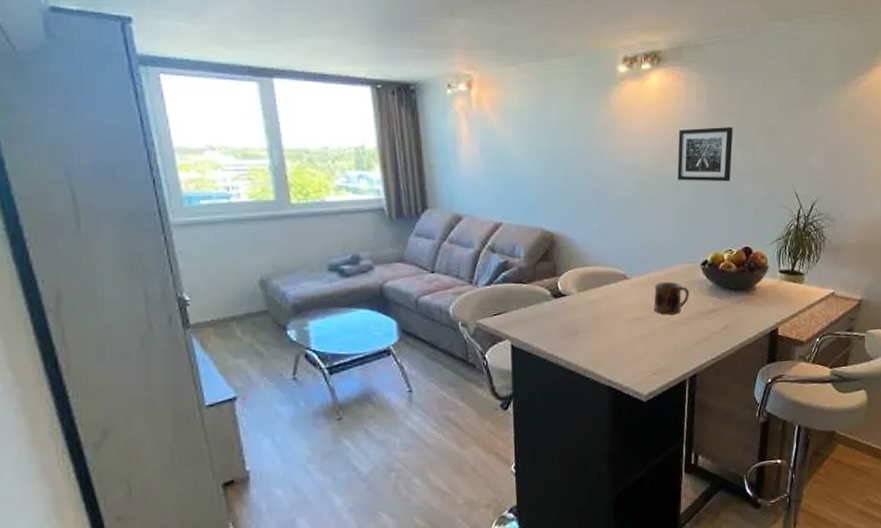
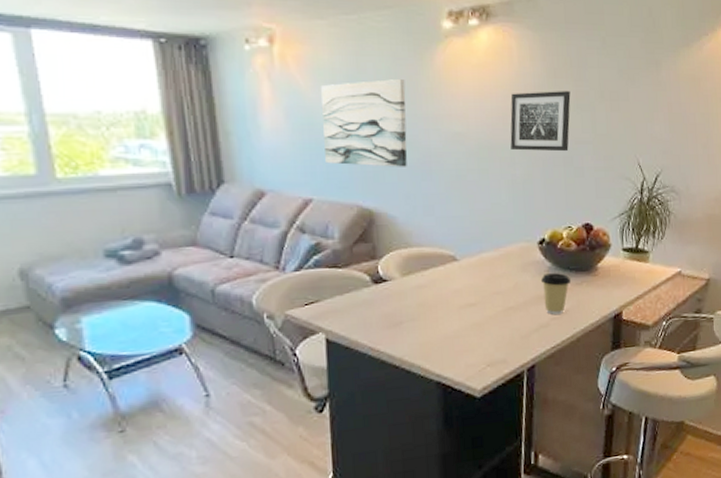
wall art: none [511,118,585,195] -> present [321,79,407,167]
mug: present [653,281,689,315] -> none [486,262,526,300]
coffee cup: none [703,291,730,330] -> present [540,272,571,315]

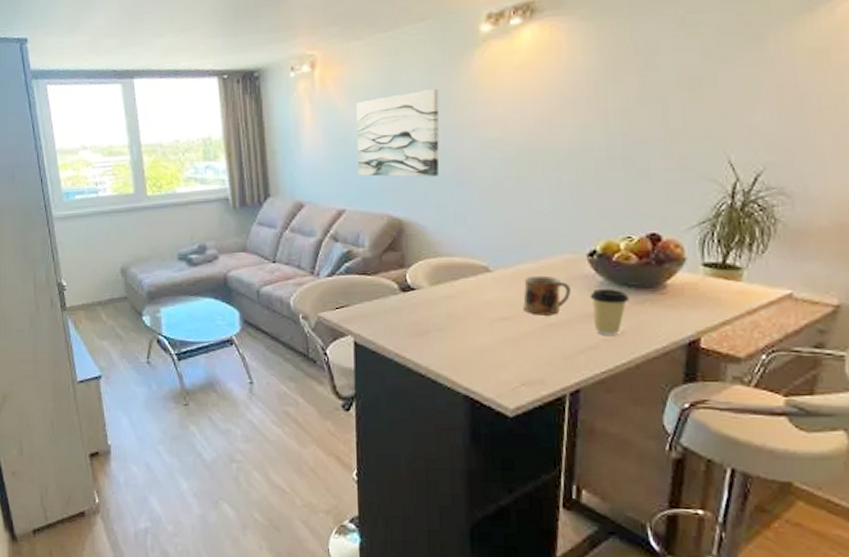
mug: none [486,262,526,300] -> present [523,275,571,315]
wall art: present [510,91,571,152] -> none [556,83,635,154]

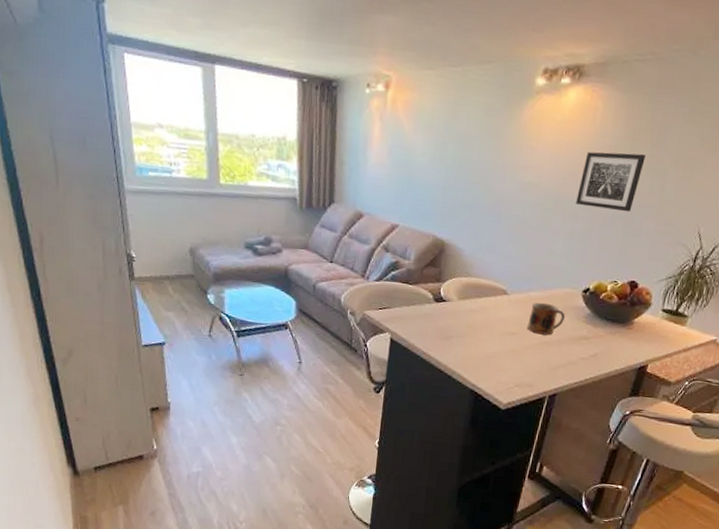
wall art: present [356,89,440,177] -> none [414,128,493,208]
wall art: none [556,83,635,154] -> present [576,151,646,212]
coffee cup: present [589,288,629,337] -> none [576,319,606,357]

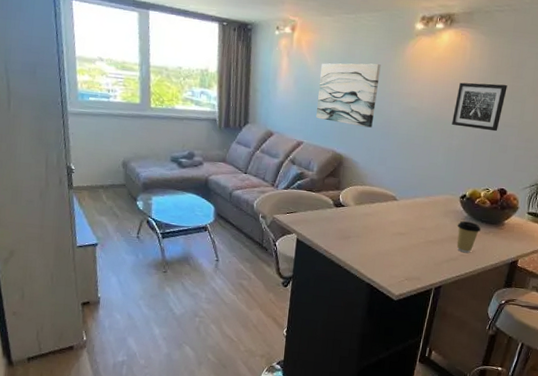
wall art: none [414,128,493,208] -> present [316,63,381,128]
mug: present [527,302,565,335] -> none [414,207,446,235]
coffee cup: none [576,319,606,357] -> present [456,221,481,253]

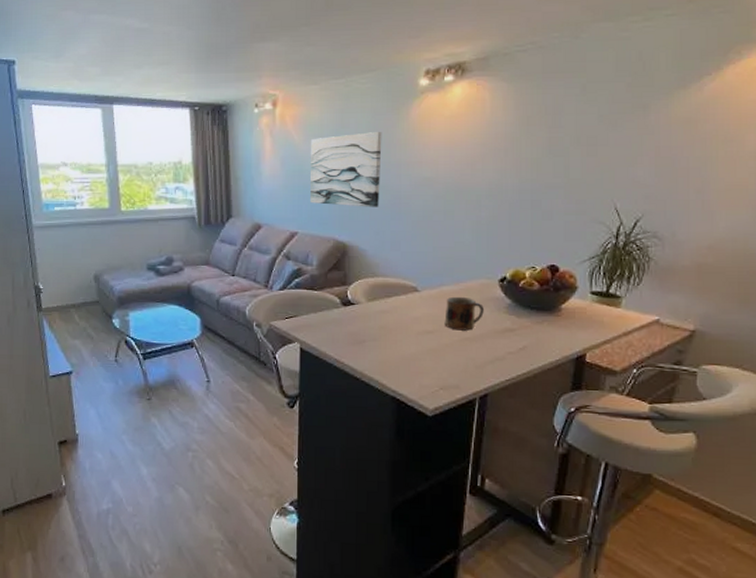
mug: none [414,207,446,235] -> present [444,296,484,331]
wall art: present [452,82,508,132] -> none [477,138,543,196]
coffee cup: present [456,221,481,253] -> none [499,309,531,350]

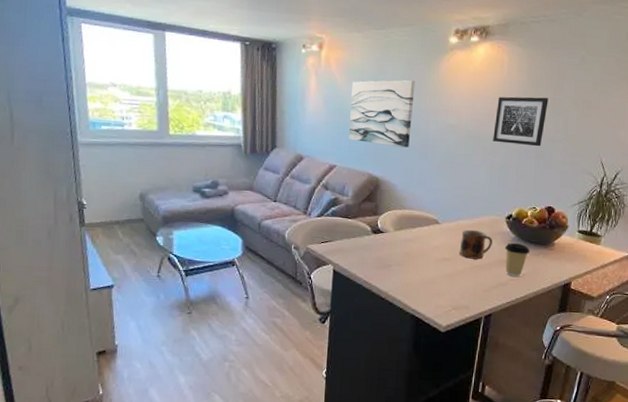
wall art: none [477,138,543,196] -> present [493,96,549,147]
coffee cup: none [499,309,531,350] -> present [504,242,530,277]

